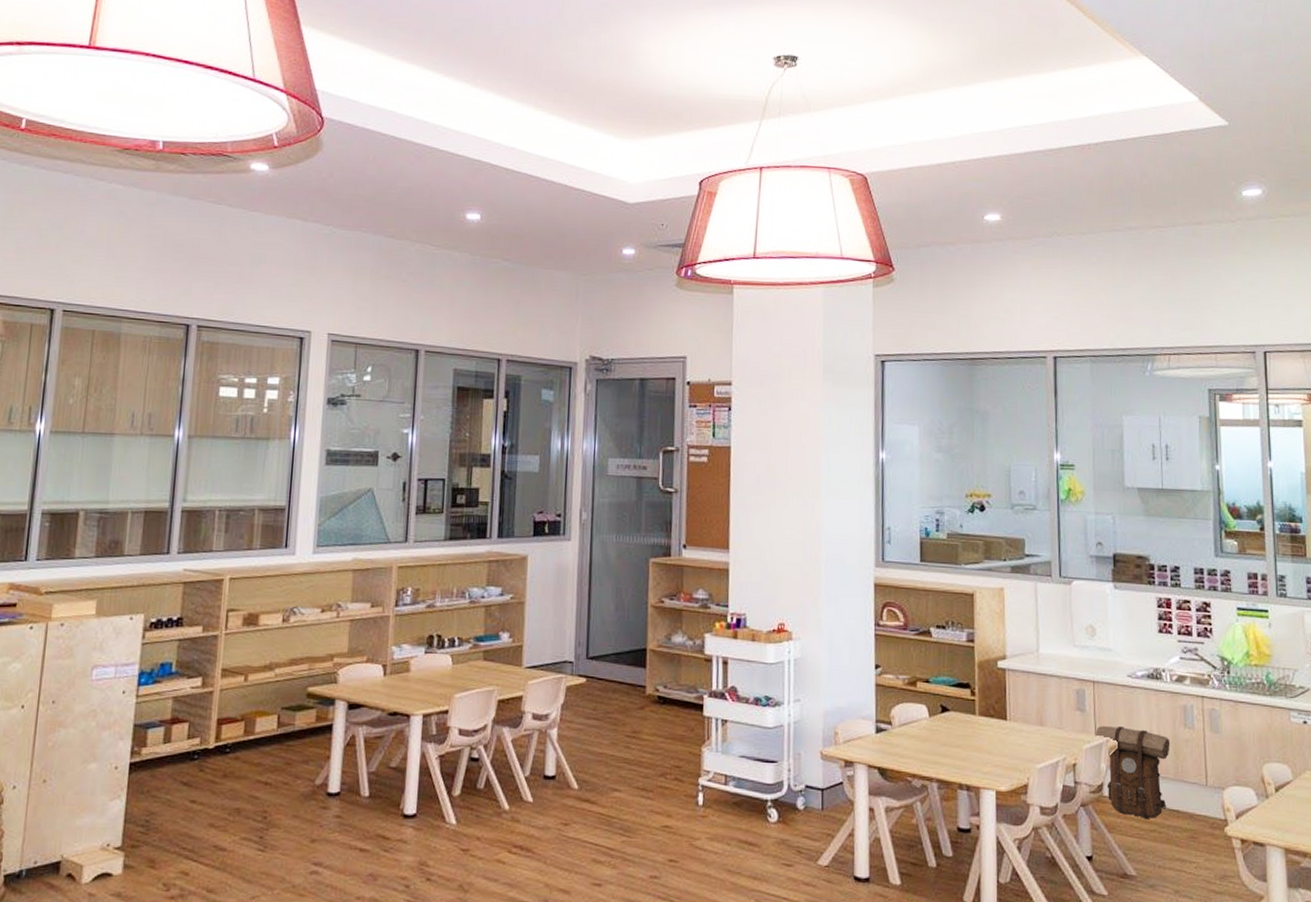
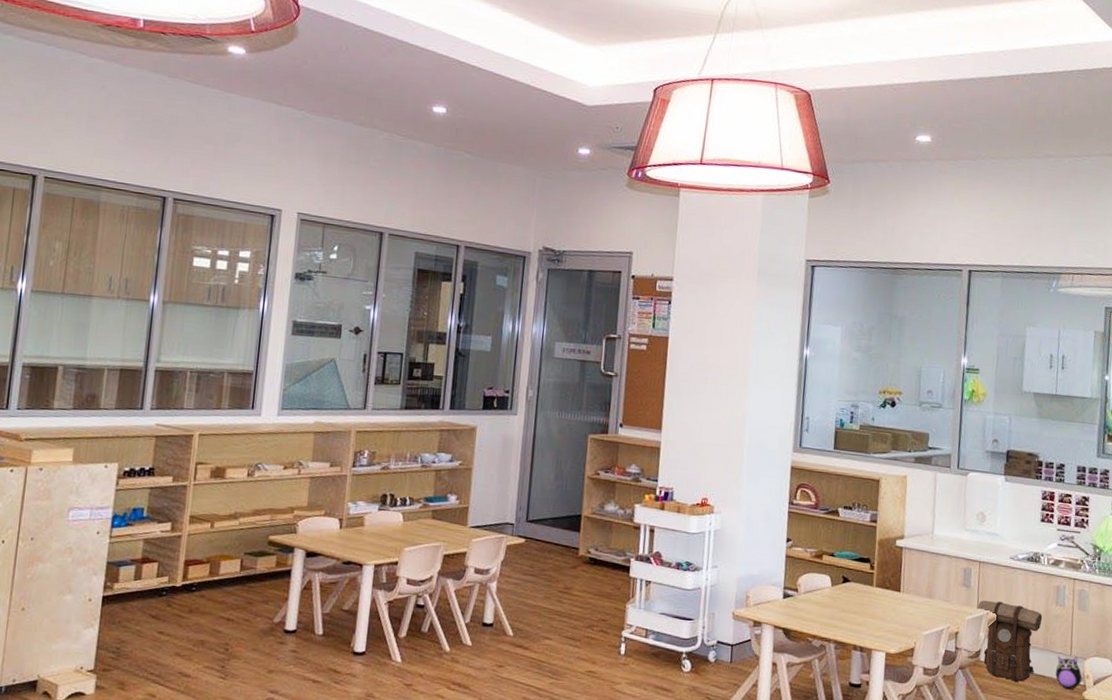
plush toy: none [1191,786,1227,825] -> present [1055,656,1086,689]

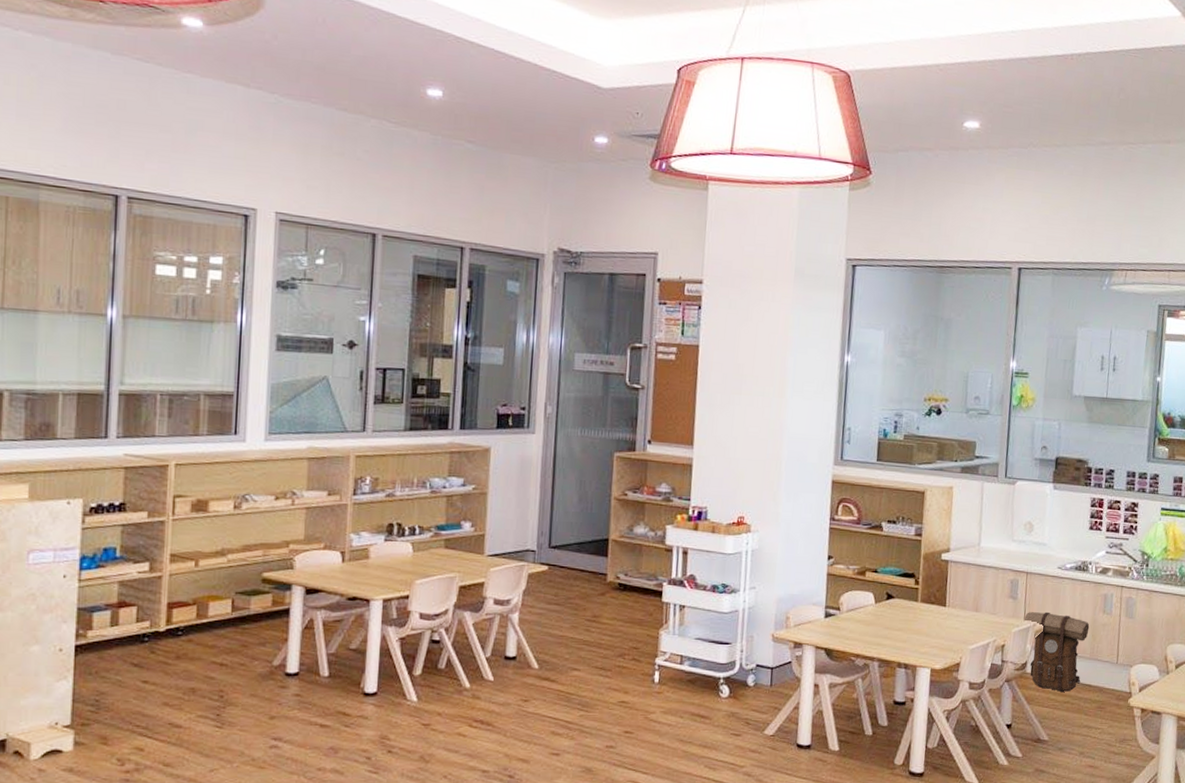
plush toy: present [1055,656,1086,689] -> none [1101,664,1132,697]

